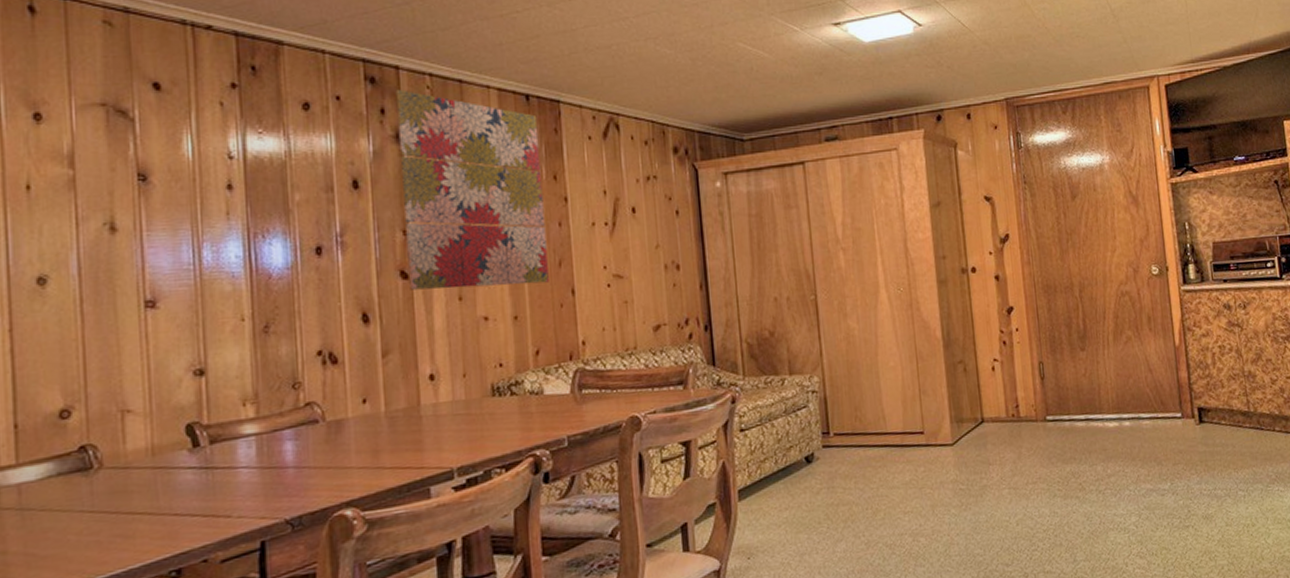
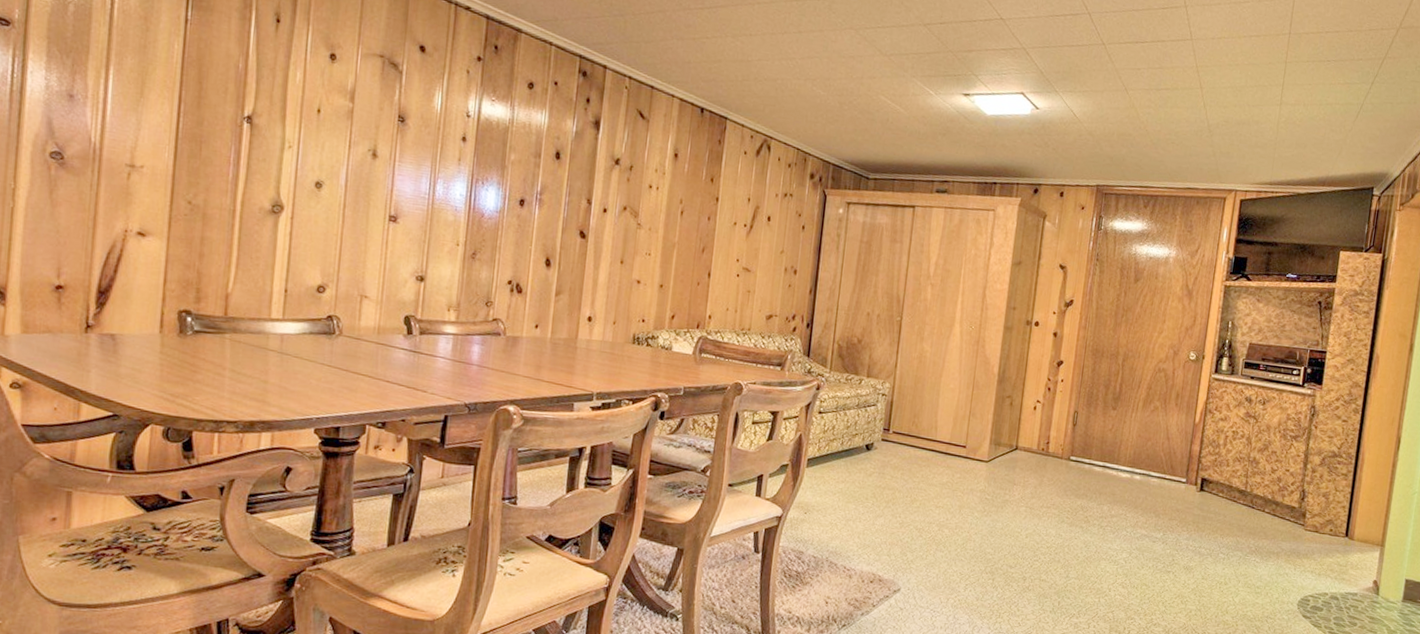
wall art: present [395,89,549,290] -> none [585,85,707,263]

